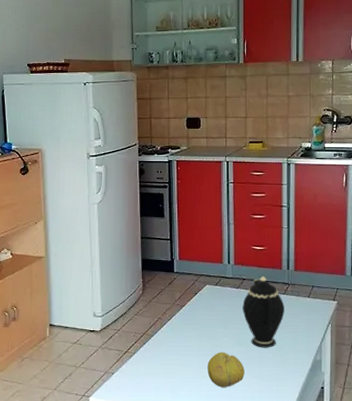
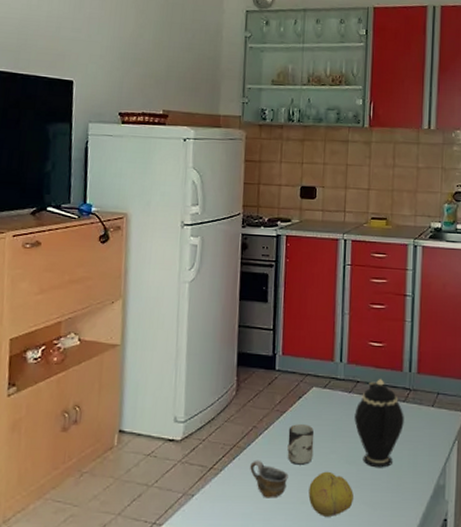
cup: none [158,344,190,374] -> present [250,460,289,498]
cup: none [188,315,210,347] -> present [287,424,315,465]

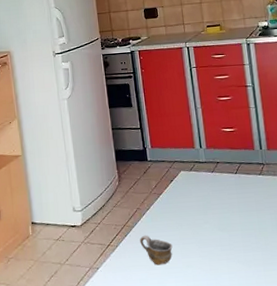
cup: present [287,424,315,465] -> none [166,202,191,236]
fruit: present [308,471,353,517] -> none [191,238,230,276]
teapot: present [354,378,404,468] -> none [219,157,263,232]

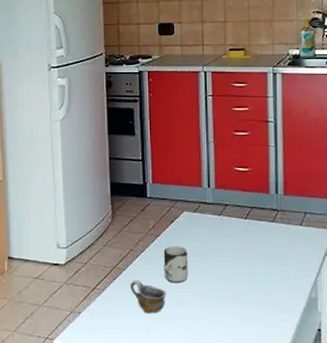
cup: none [166,202,191,236] -> present [163,246,189,283]

